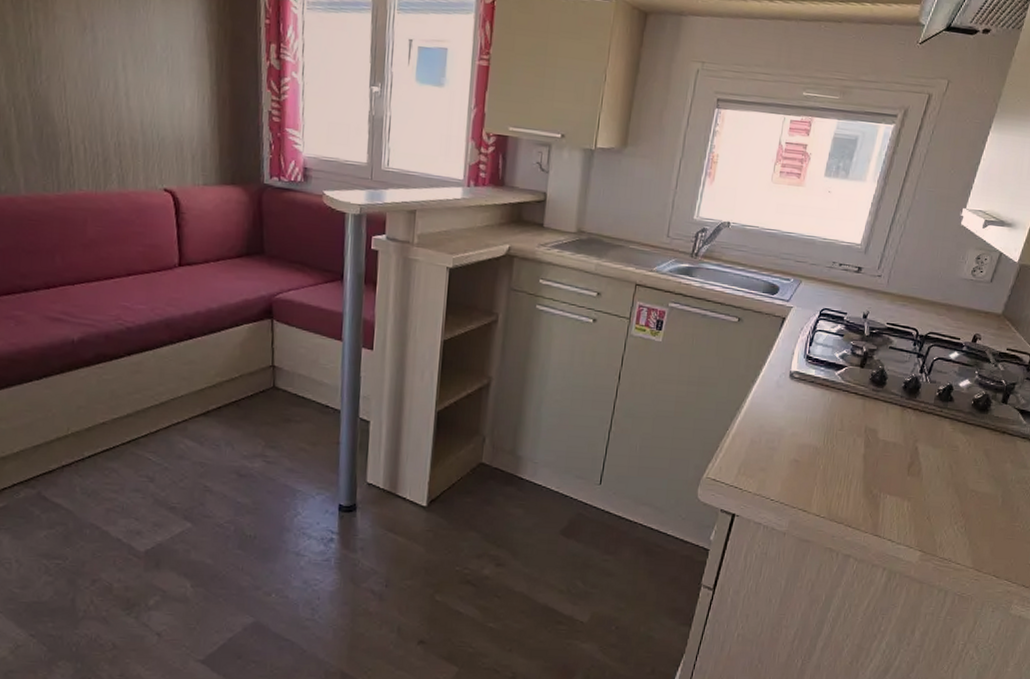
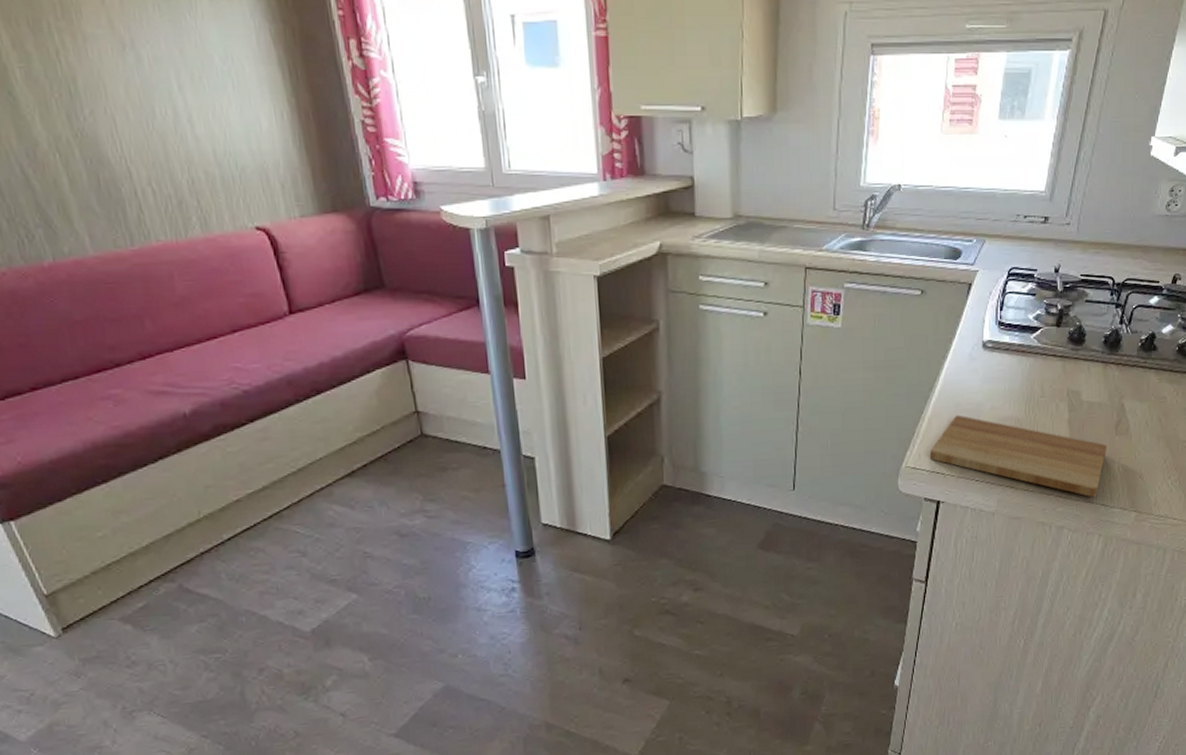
cutting board: none [729,436,898,532] -> present [929,414,1107,497]

